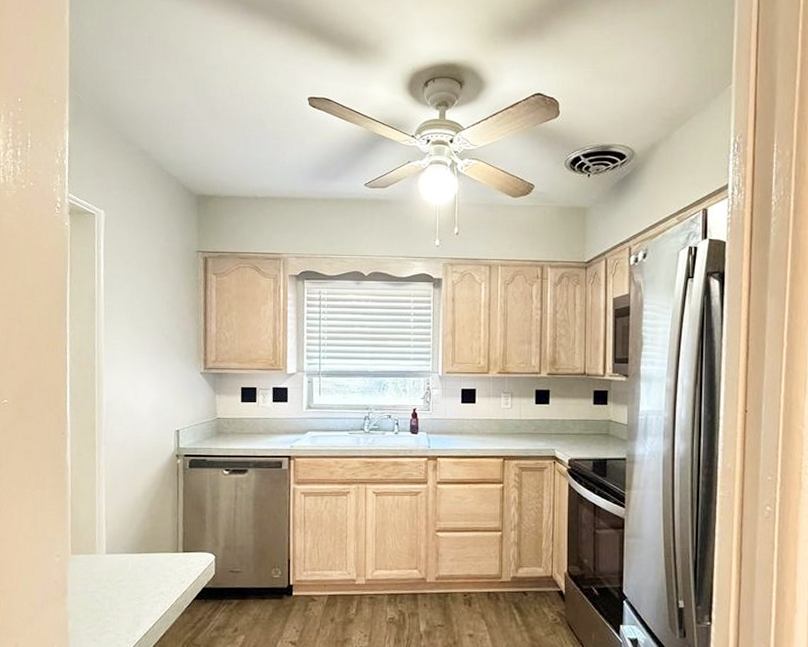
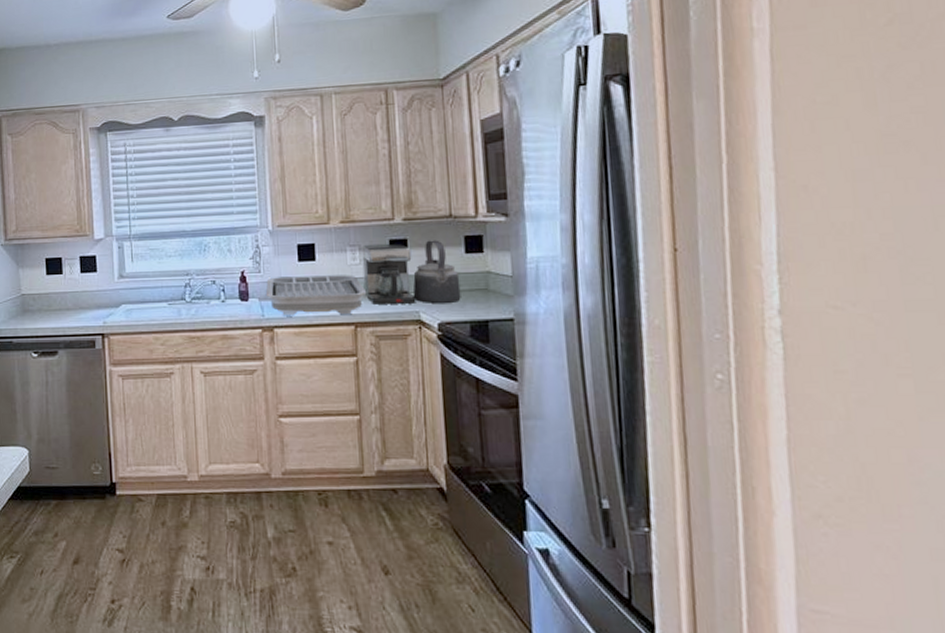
dish rack: none [432,415,515,450] -> present [265,275,367,316]
coffee maker: none [513,393,553,443] -> present [362,244,416,304]
kettle: none [551,392,588,444] -> present [413,240,461,303]

